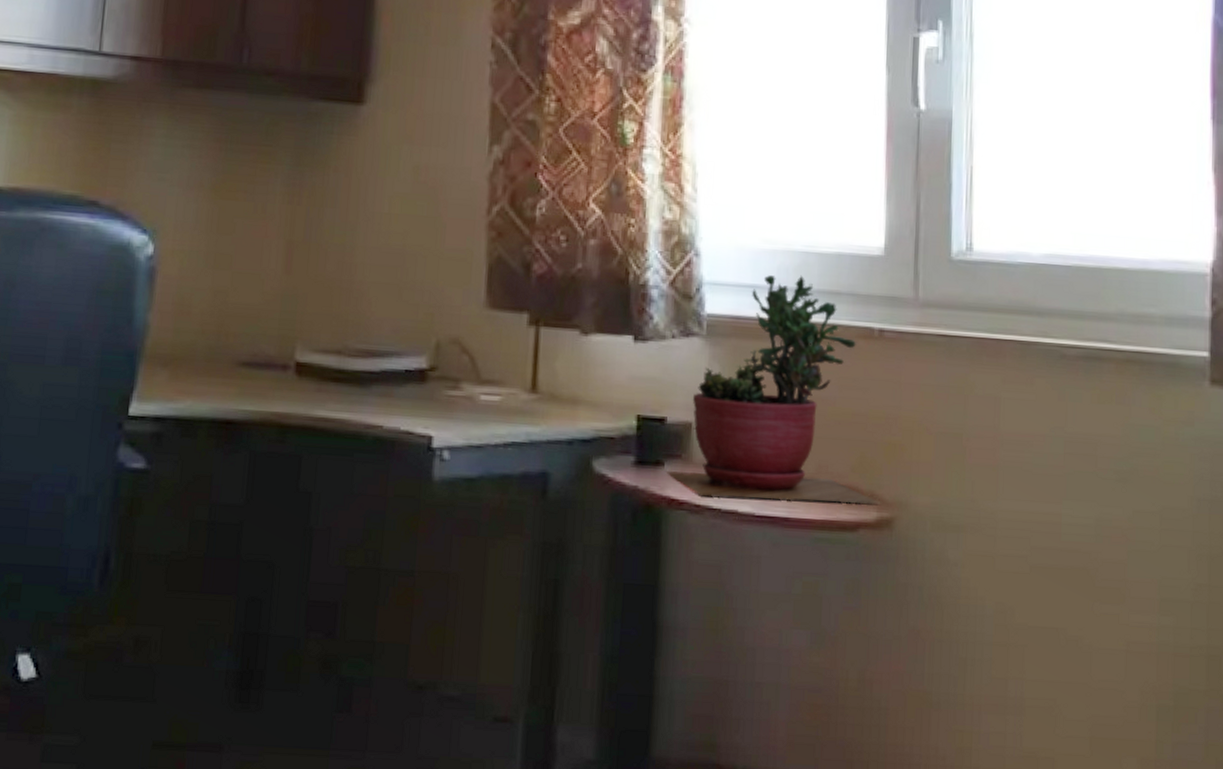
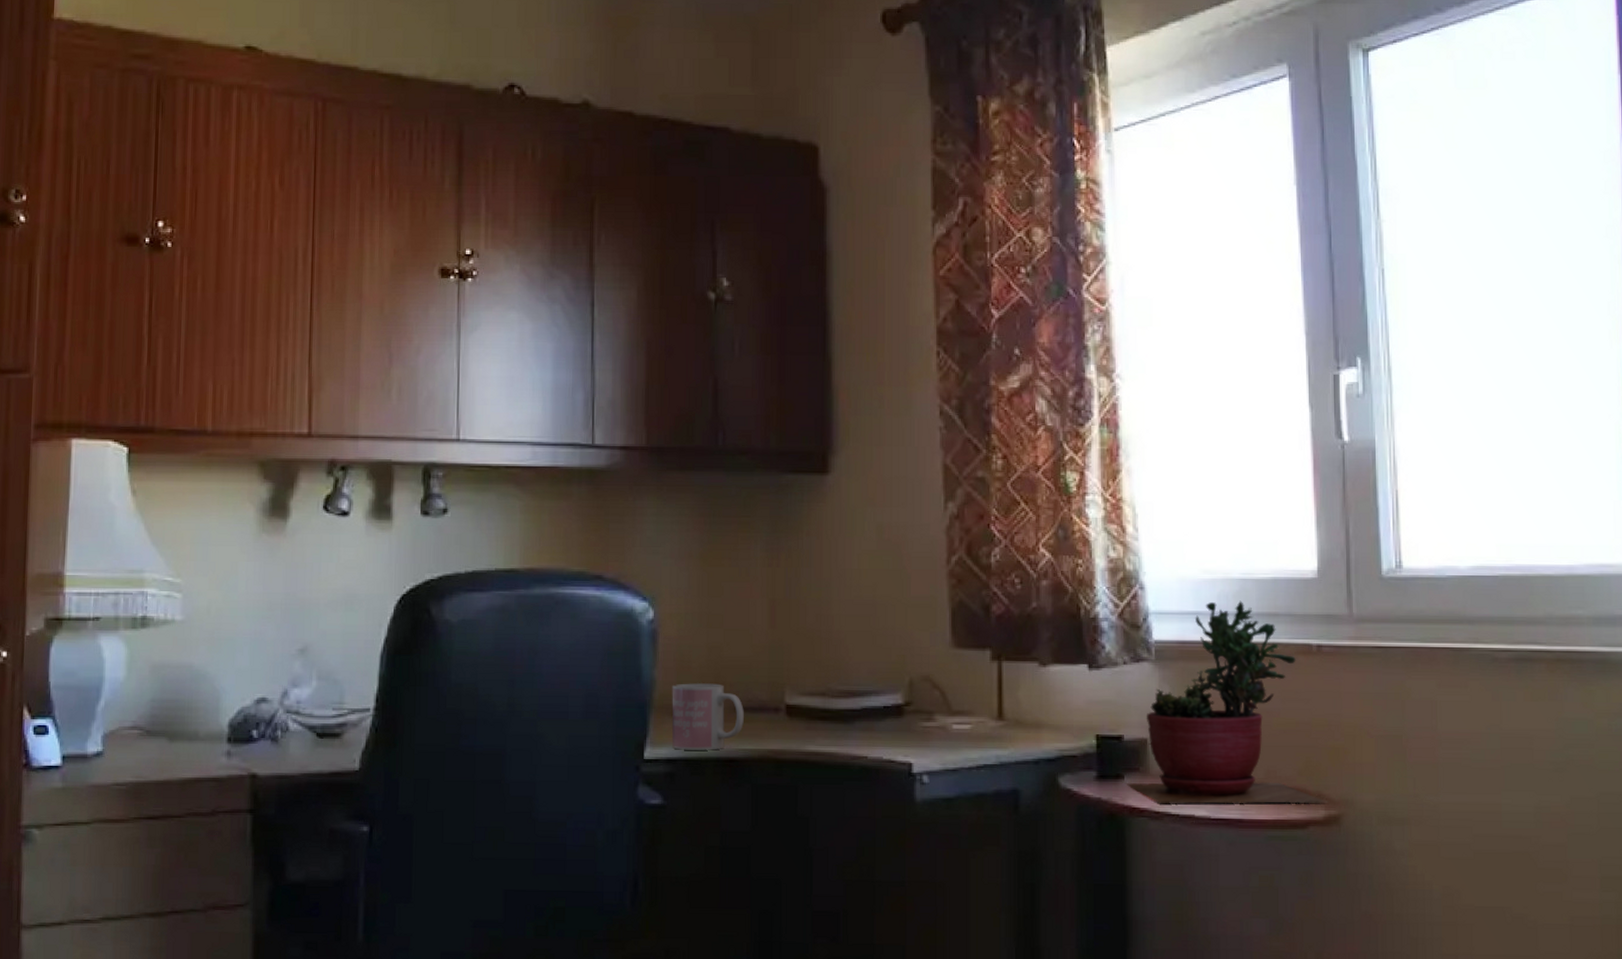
mug: none [162,330,248,410] -> present [671,683,744,750]

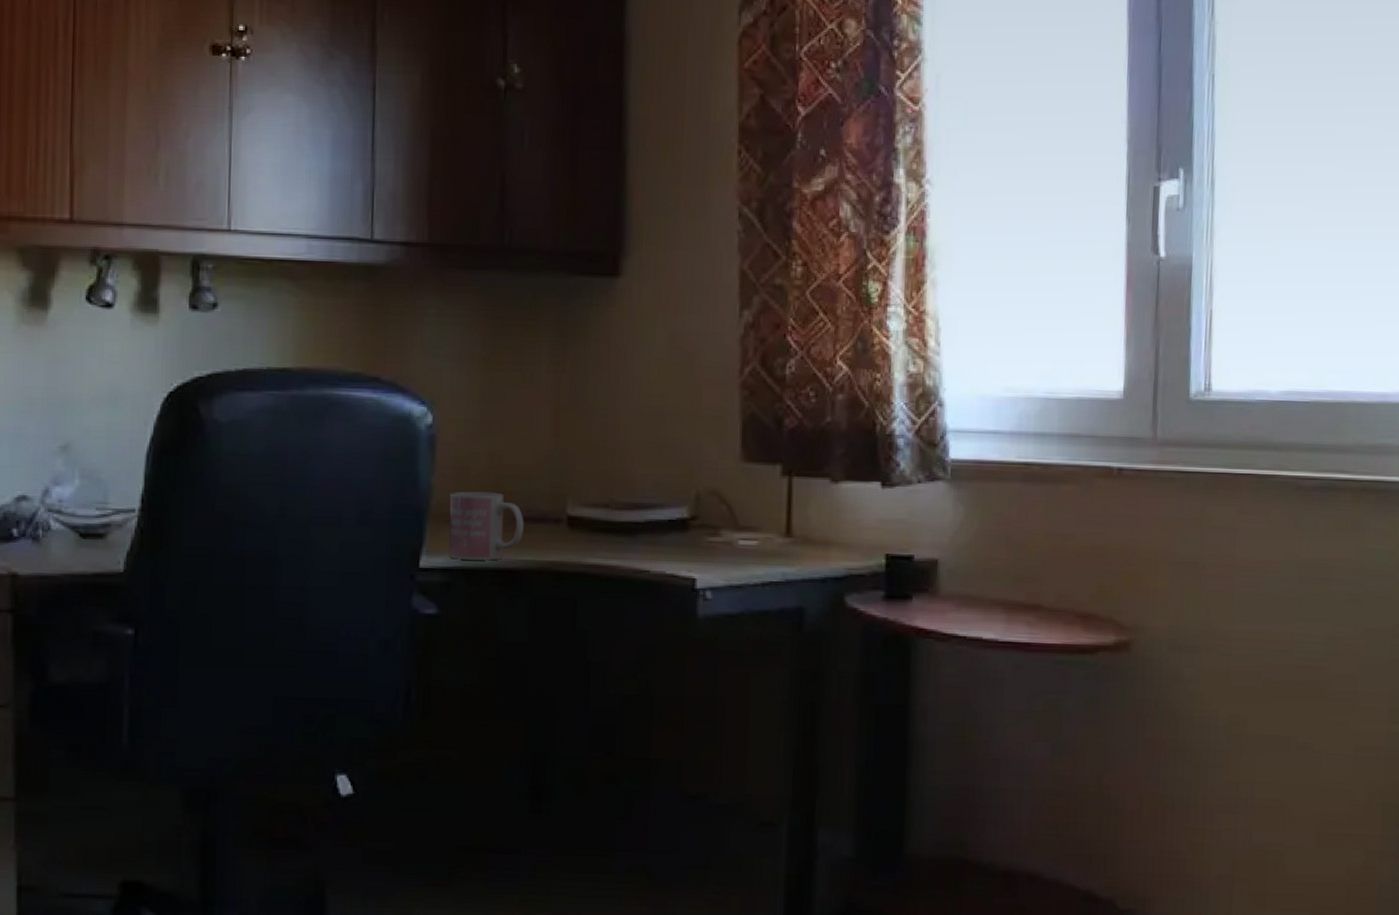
succulent plant: present [1126,600,1328,804] -> none [914,420,1119,629]

